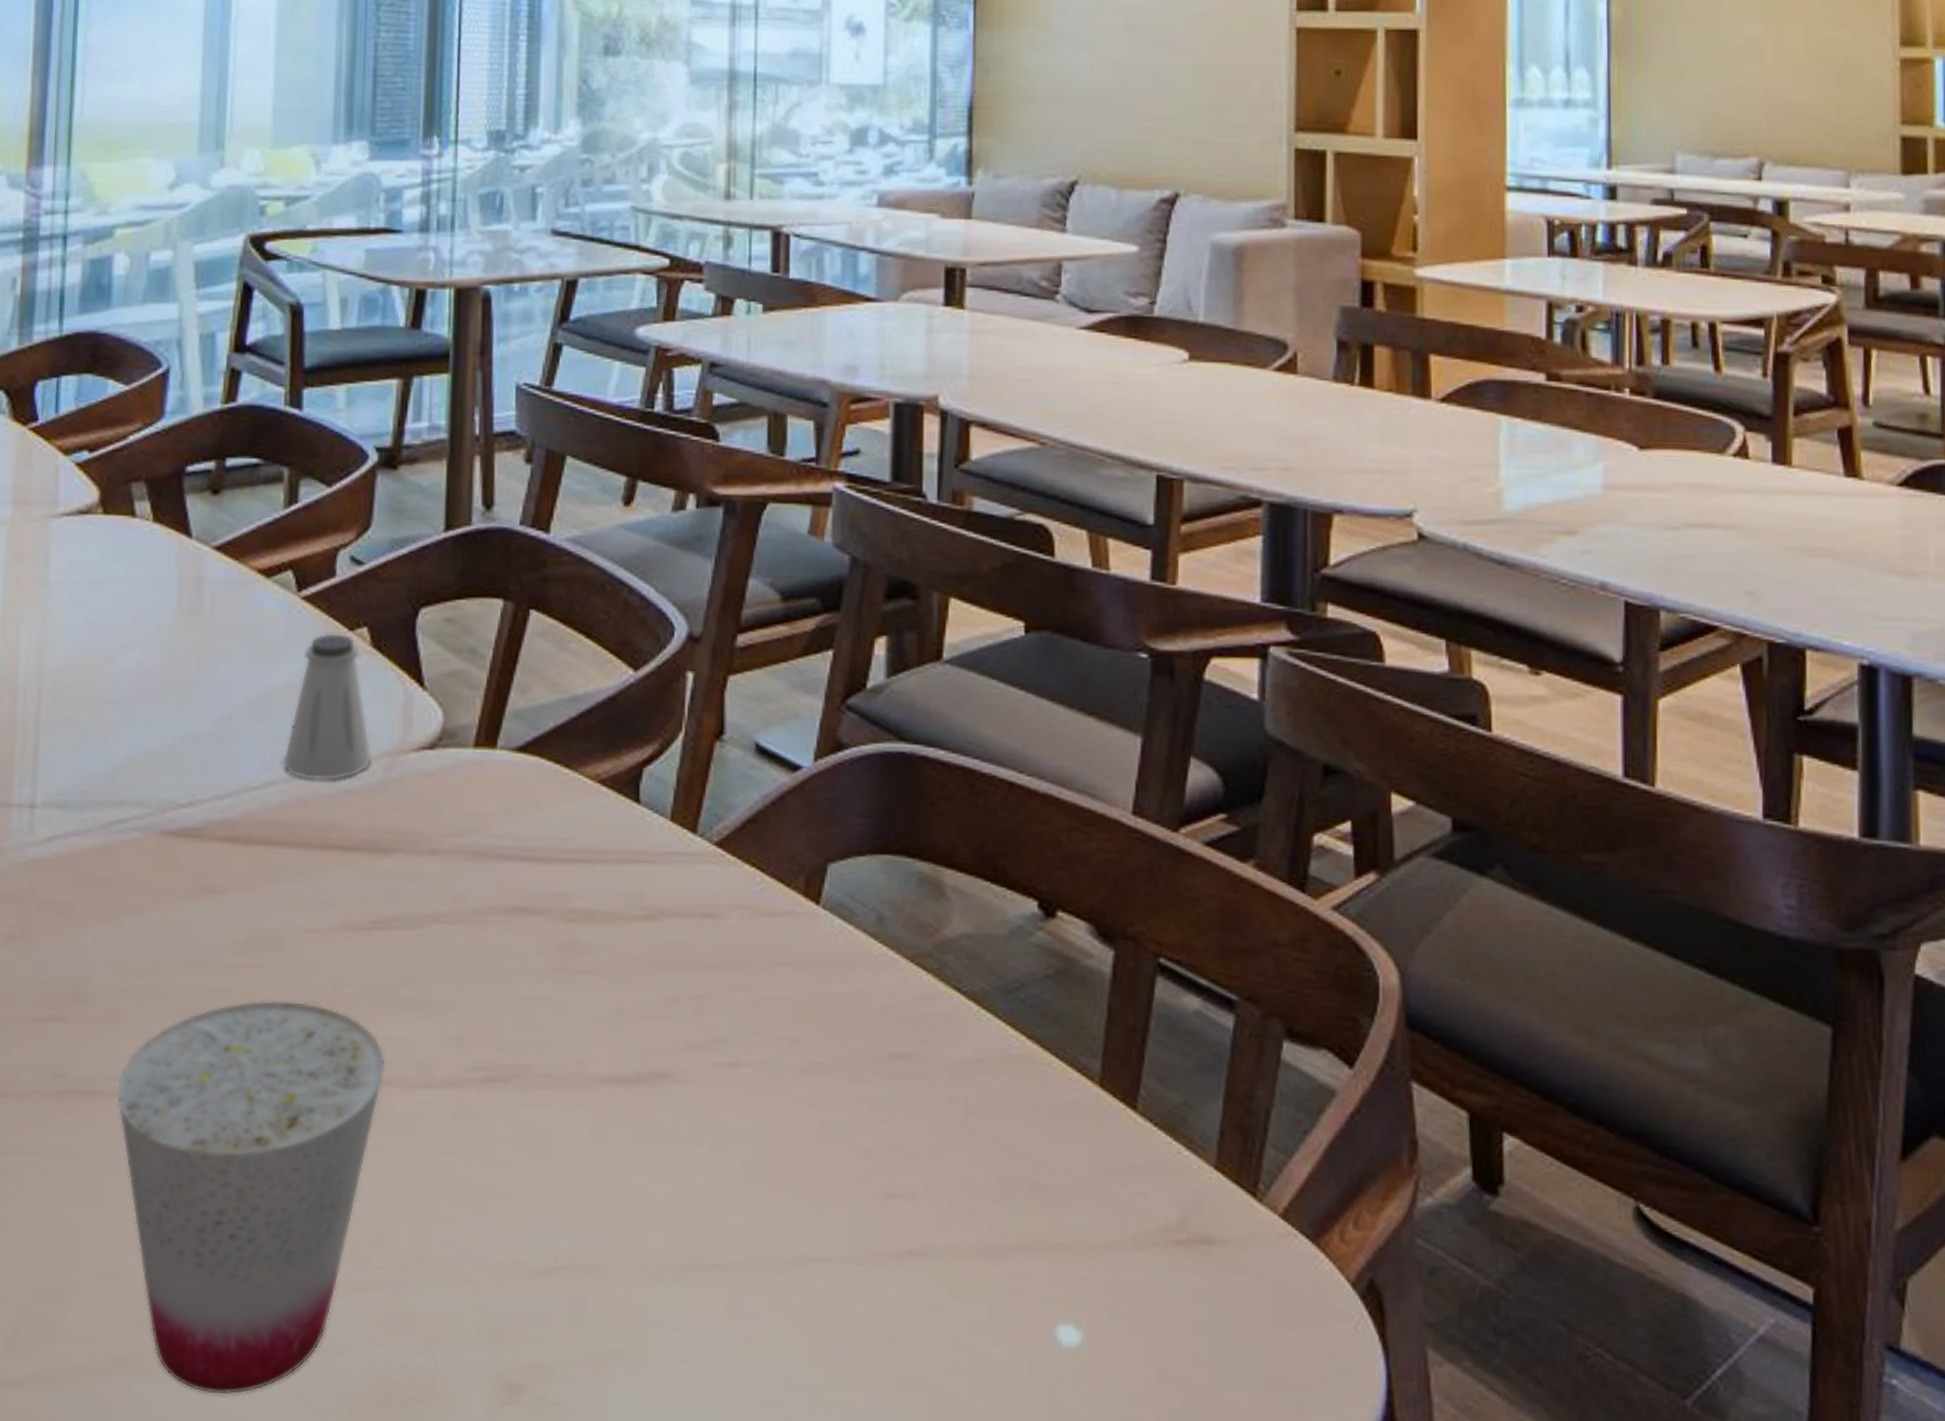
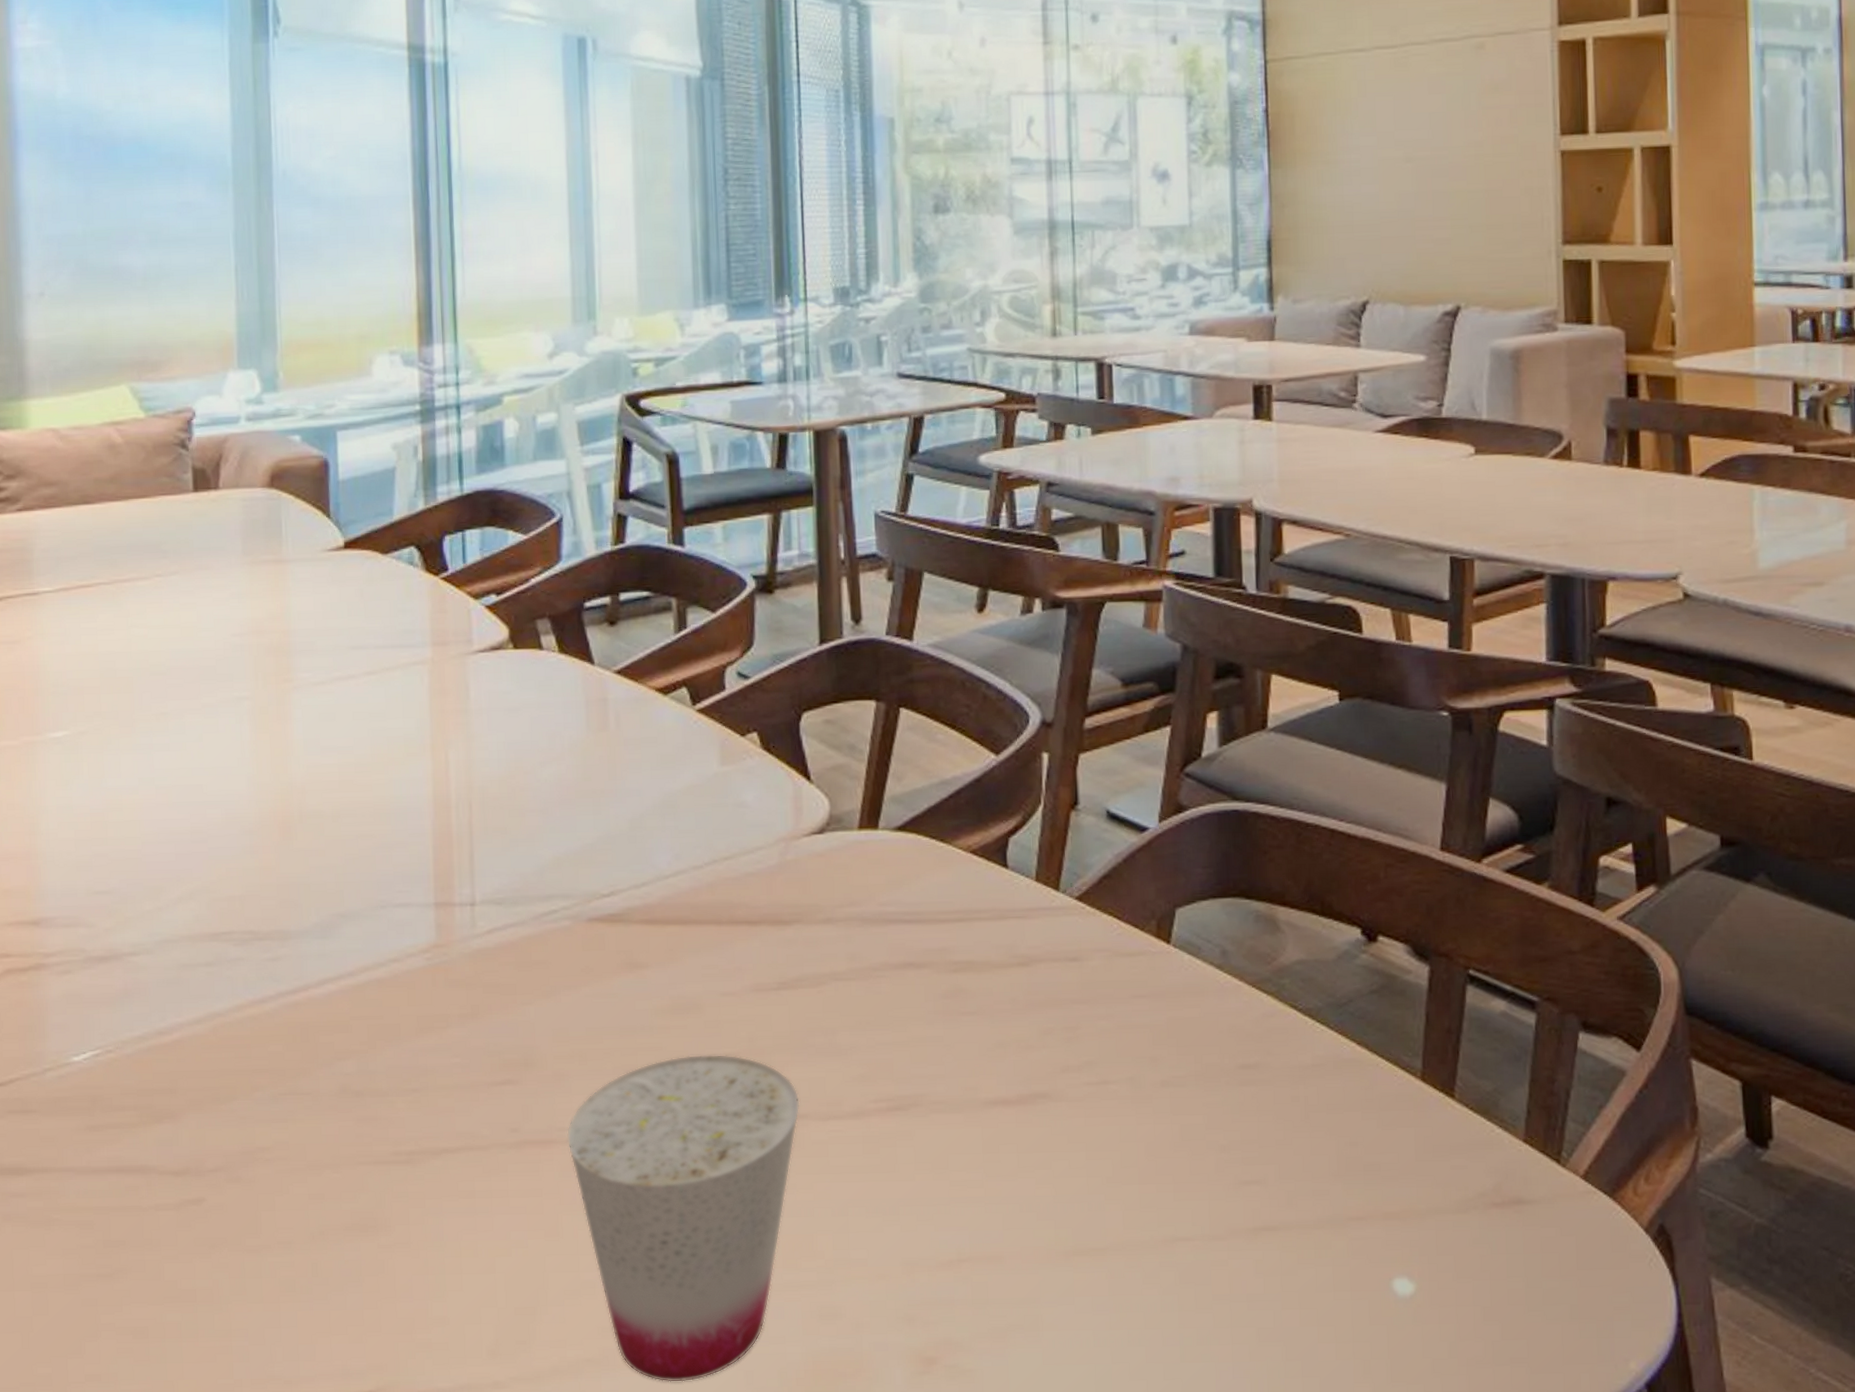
saltshaker: present [282,632,373,781] -> none [690,739,770,867]

